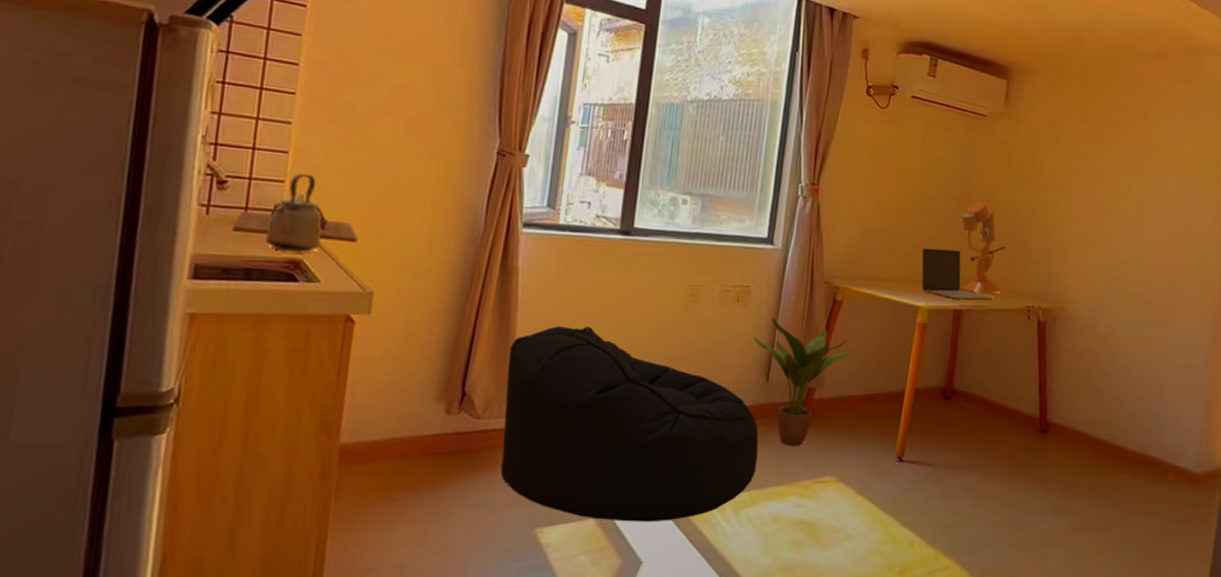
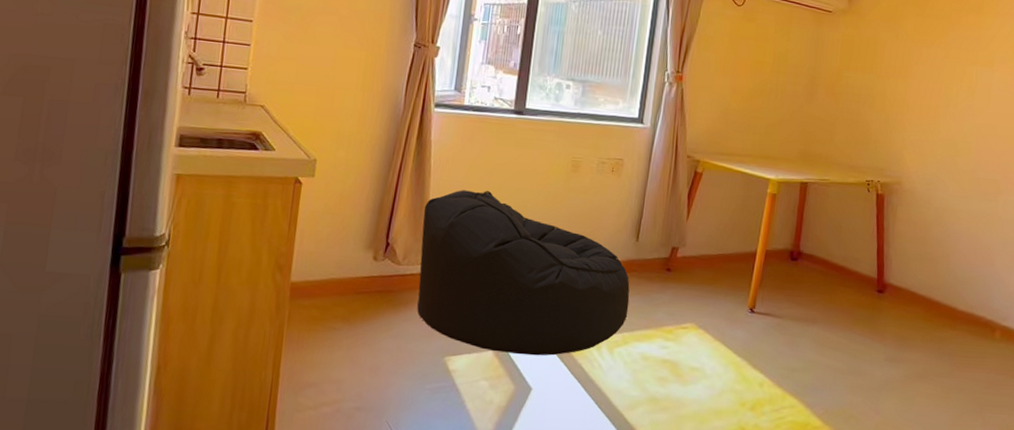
cutting board: present [231,202,358,243] -> none [207,85,304,119]
kettle: present [265,173,322,252] -> none [233,62,276,126]
potted plant: present [753,318,853,447] -> none [625,186,711,297]
laptop: present [921,247,993,300] -> none [772,127,836,174]
desk lamp: present [962,201,1005,294] -> none [809,87,848,169]

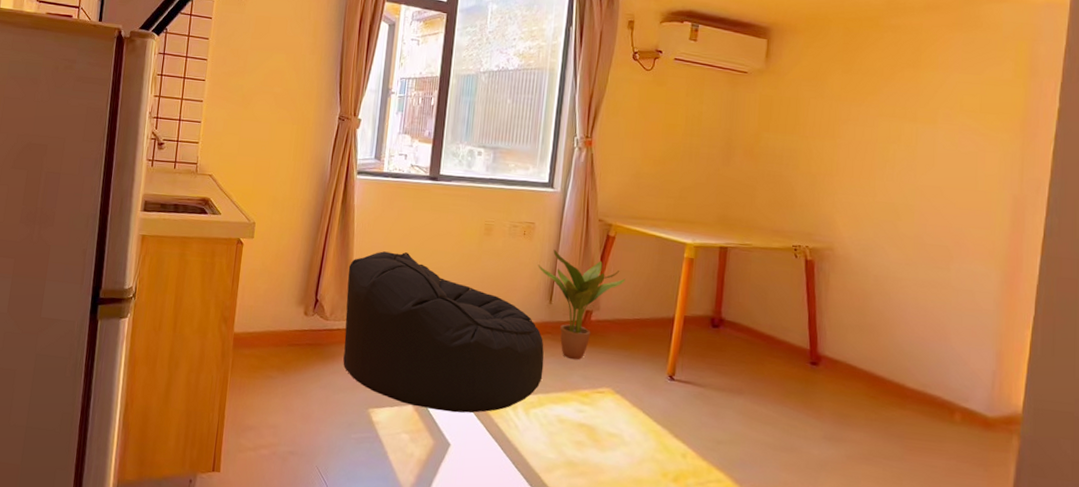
potted plant: none [625,186,711,297] -> present [538,249,626,360]

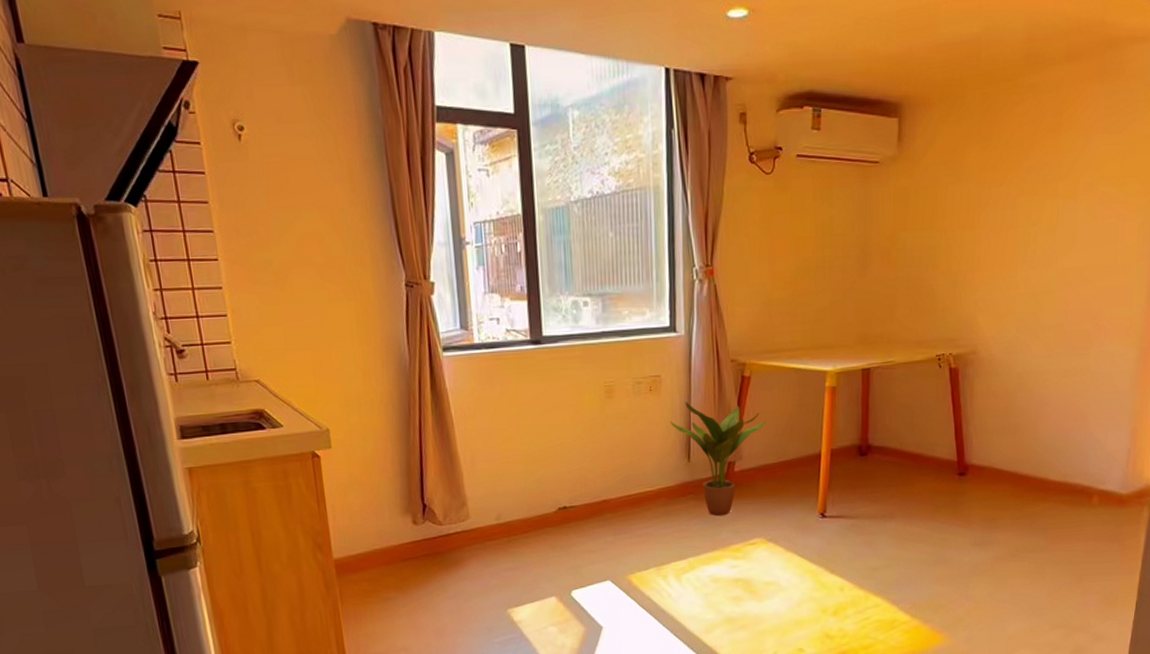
bean bag chair: present [343,251,544,413] -> none [454,433,691,597]

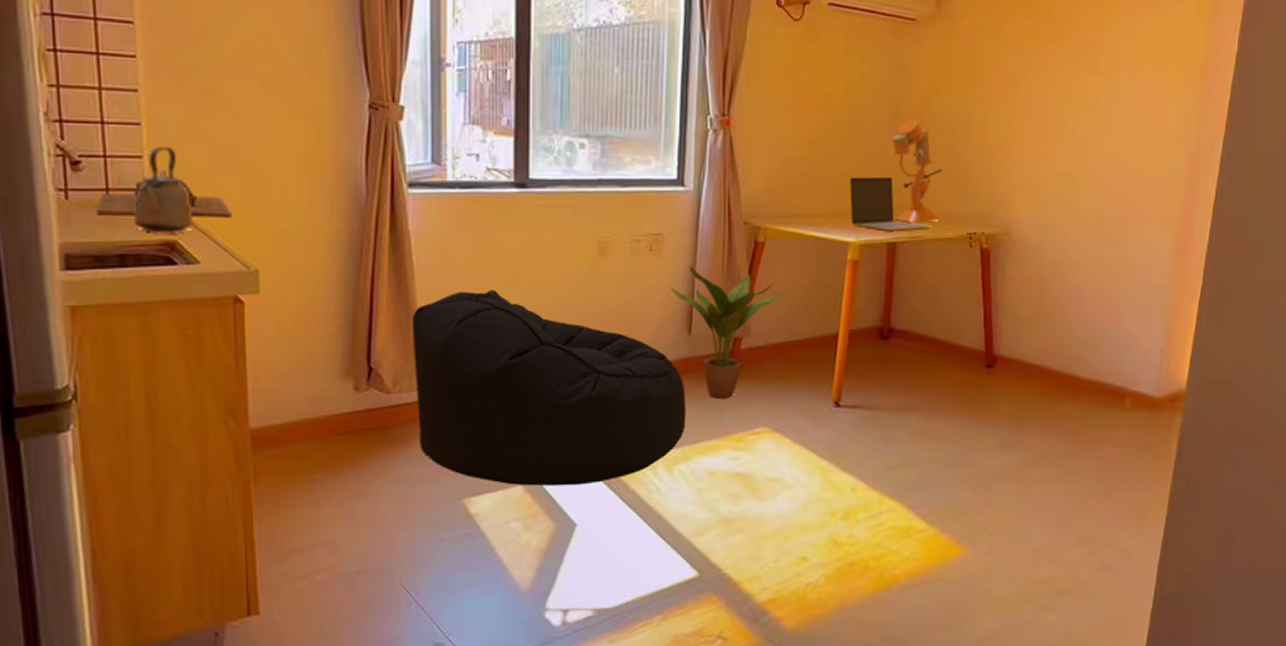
cutting board: none [199,360,305,393] -> present [95,180,232,219]
kettle: none [228,333,275,404] -> present [134,147,193,232]
bean bag chair: none [454,433,691,597] -> present [411,290,687,486]
laptop: none [824,309,901,359] -> present [849,176,930,231]
desk lamp: none [862,254,910,350] -> present [892,119,942,223]

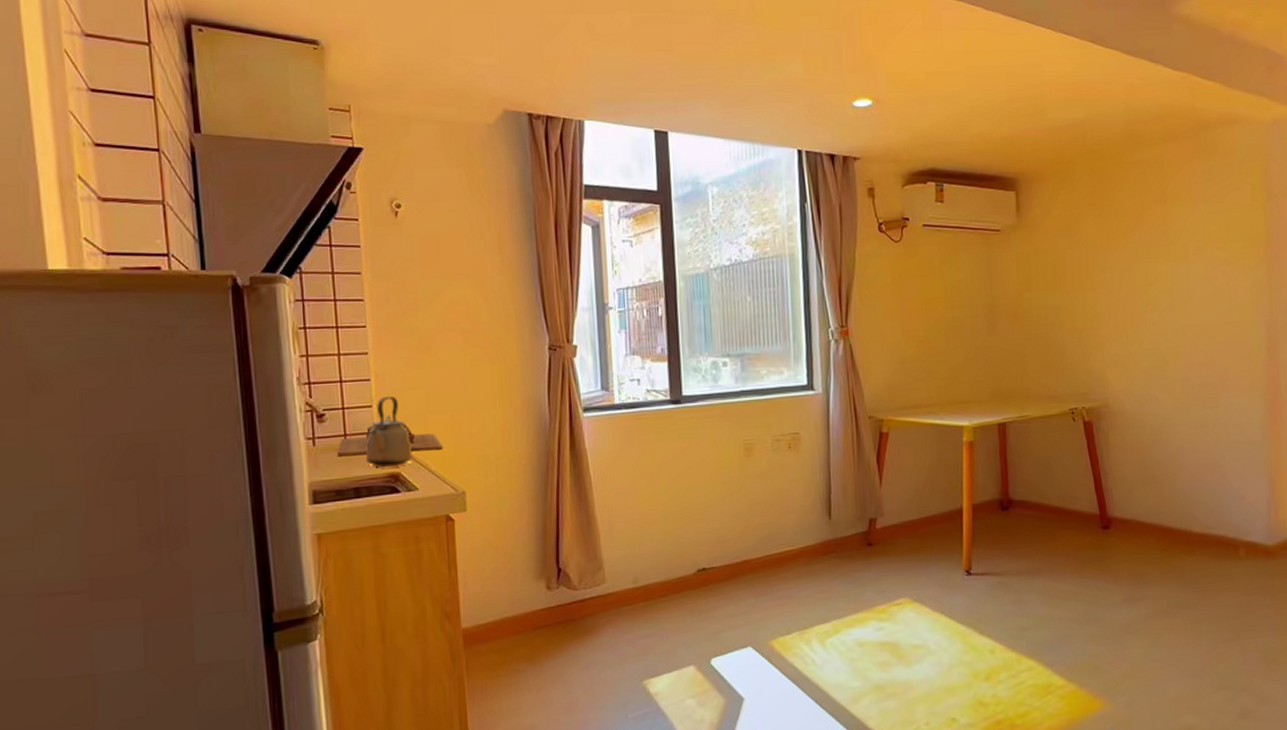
bean bag chair: present [411,290,687,486] -> none [591,493,834,666]
potted plant: present [671,266,780,400] -> none [810,458,906,576]
laptop: present [849,176,930,231] -> none [957,365,1034,414]
desk lamp: present [892,119,942,223] -> none [992,314,1042,404]

